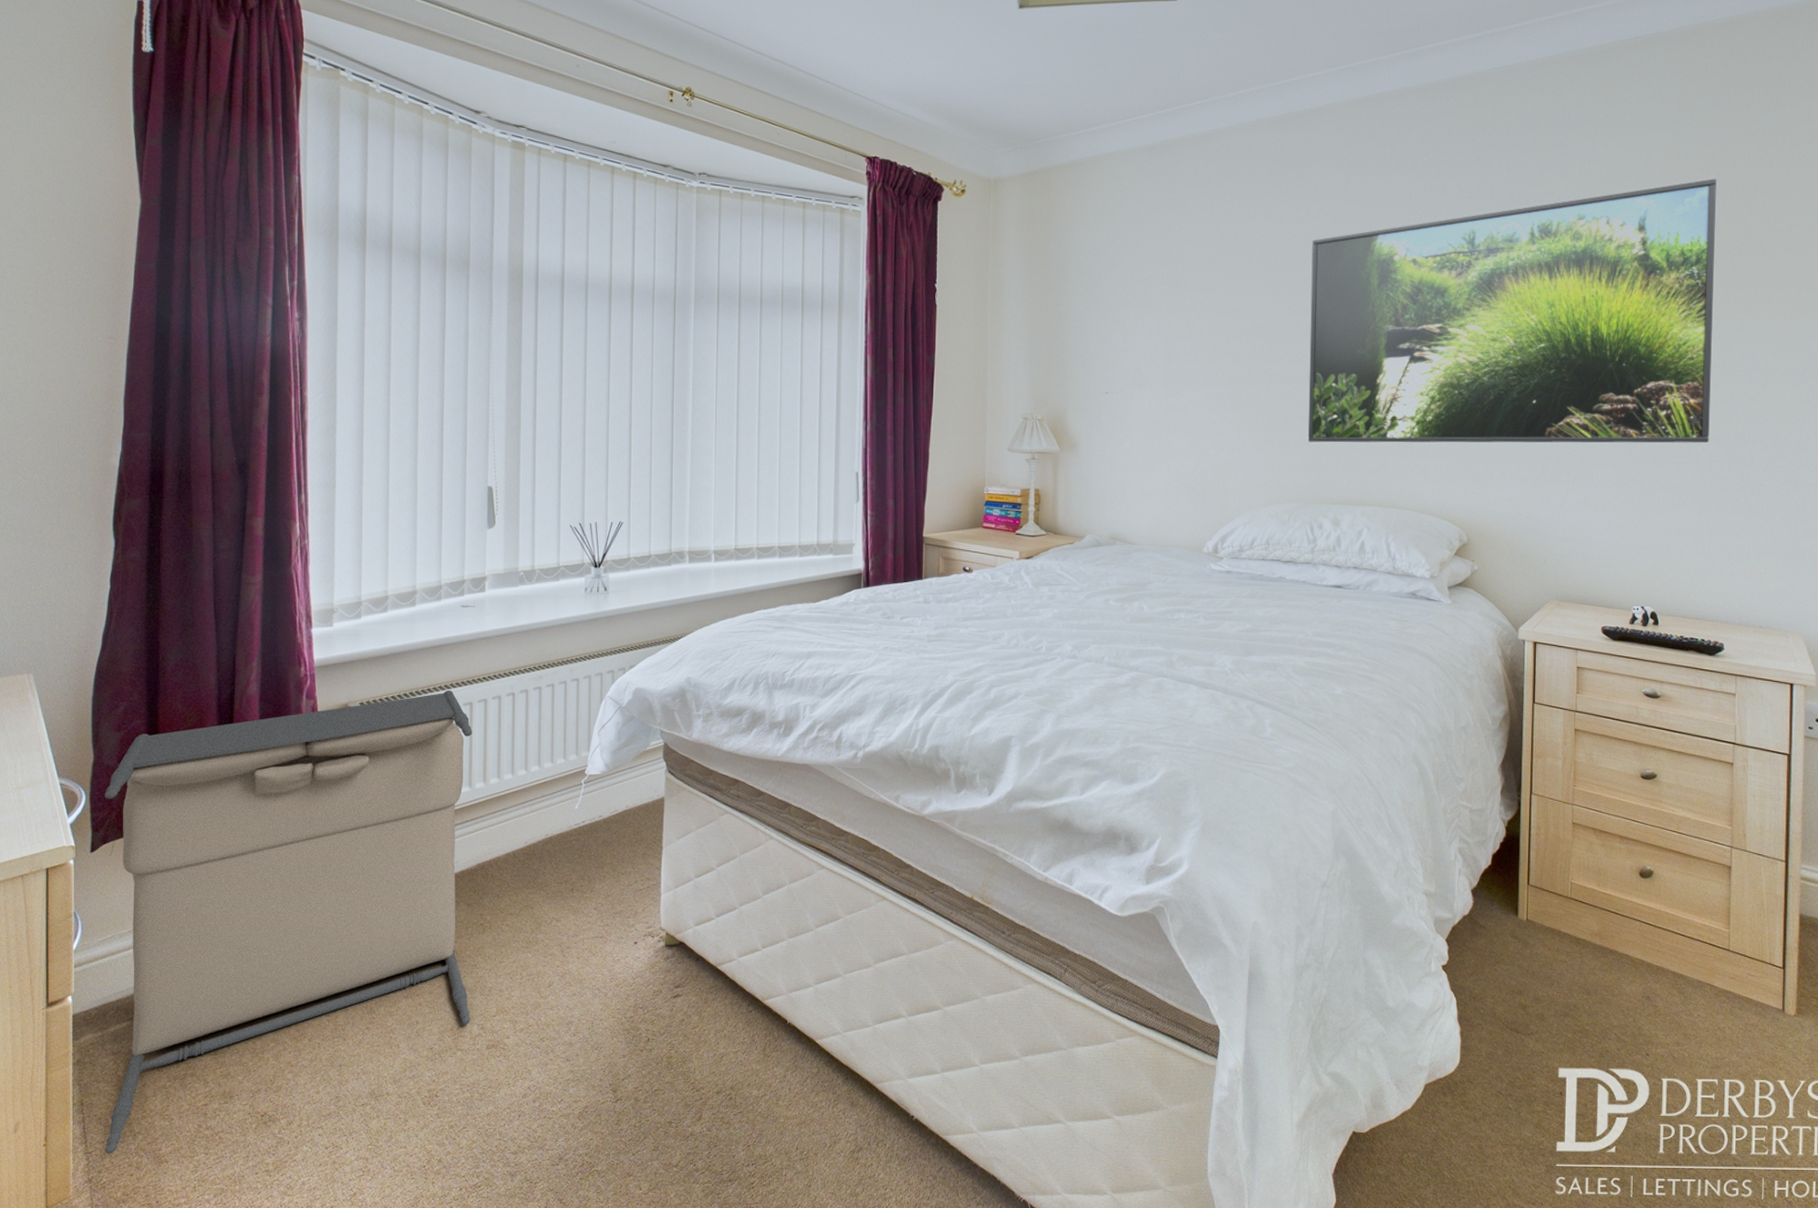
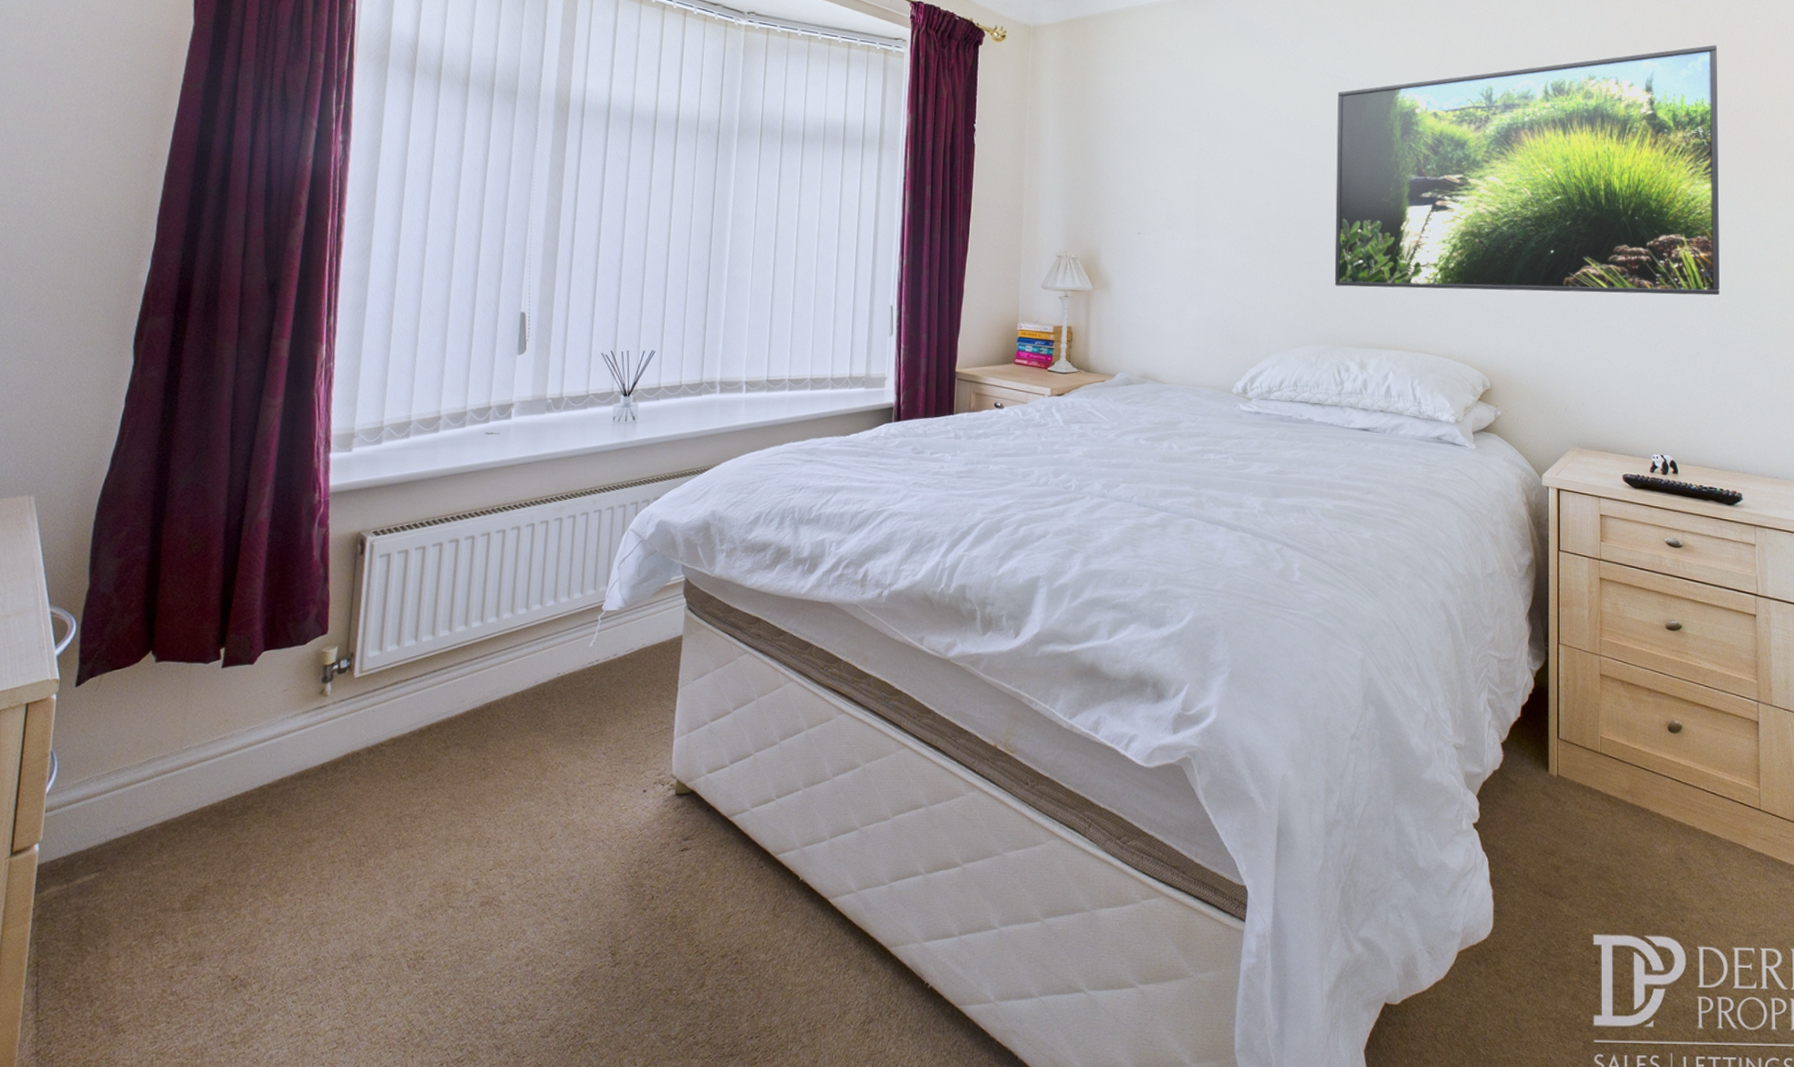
laundry hamper: present [104,691,473,1154] -> none [57,520,489,1023]

